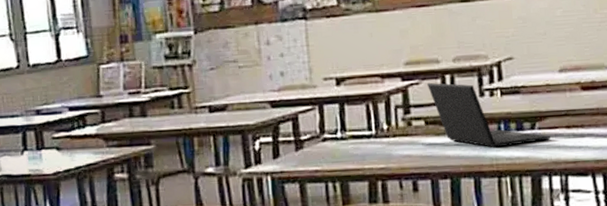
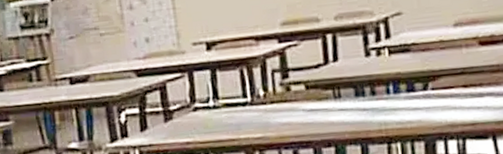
laptop: present [426,82,550,148] -> none [306,43,445,112]

